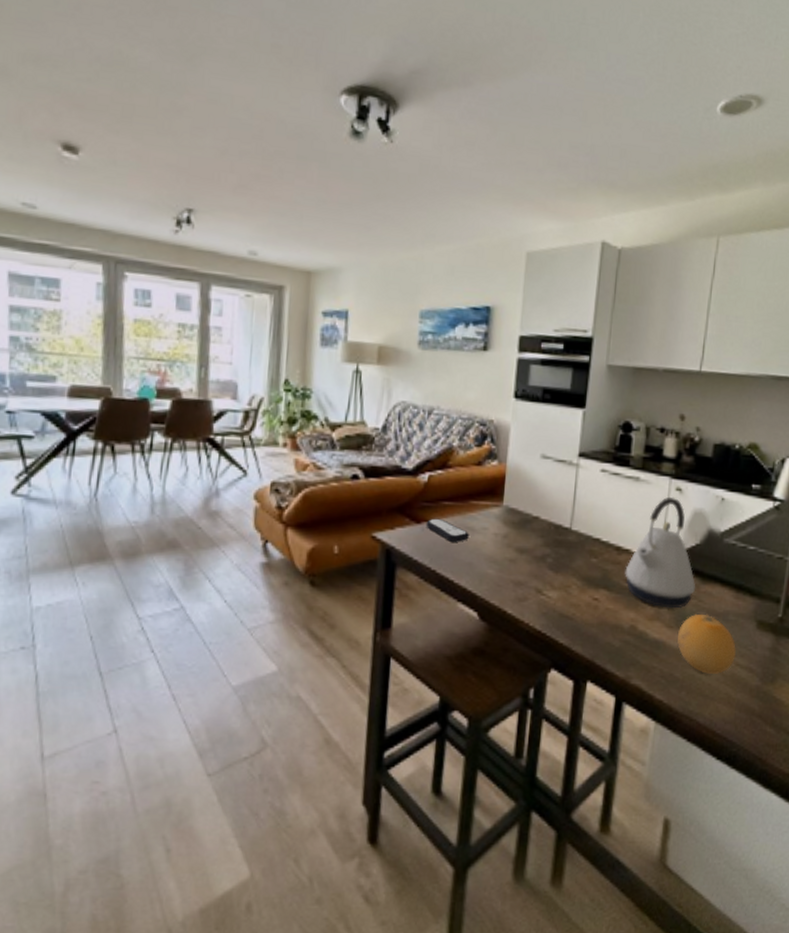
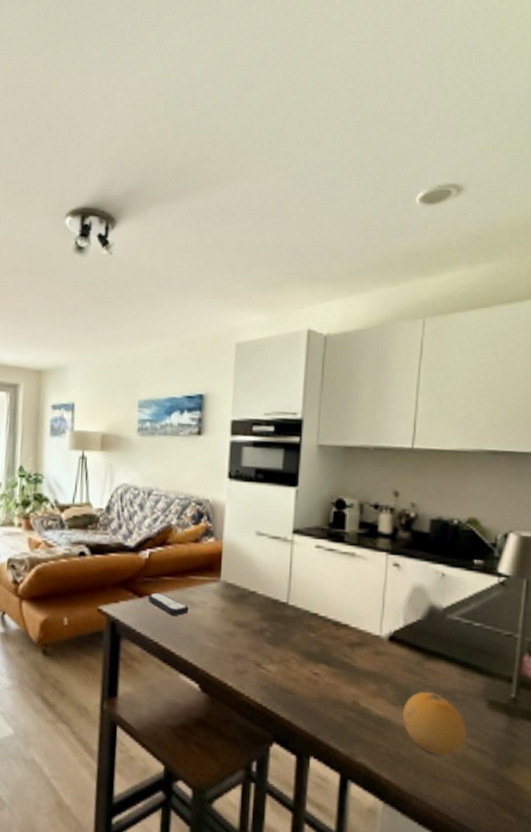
kettle: present [625,496,695,609] -> none [344,572,419,685]

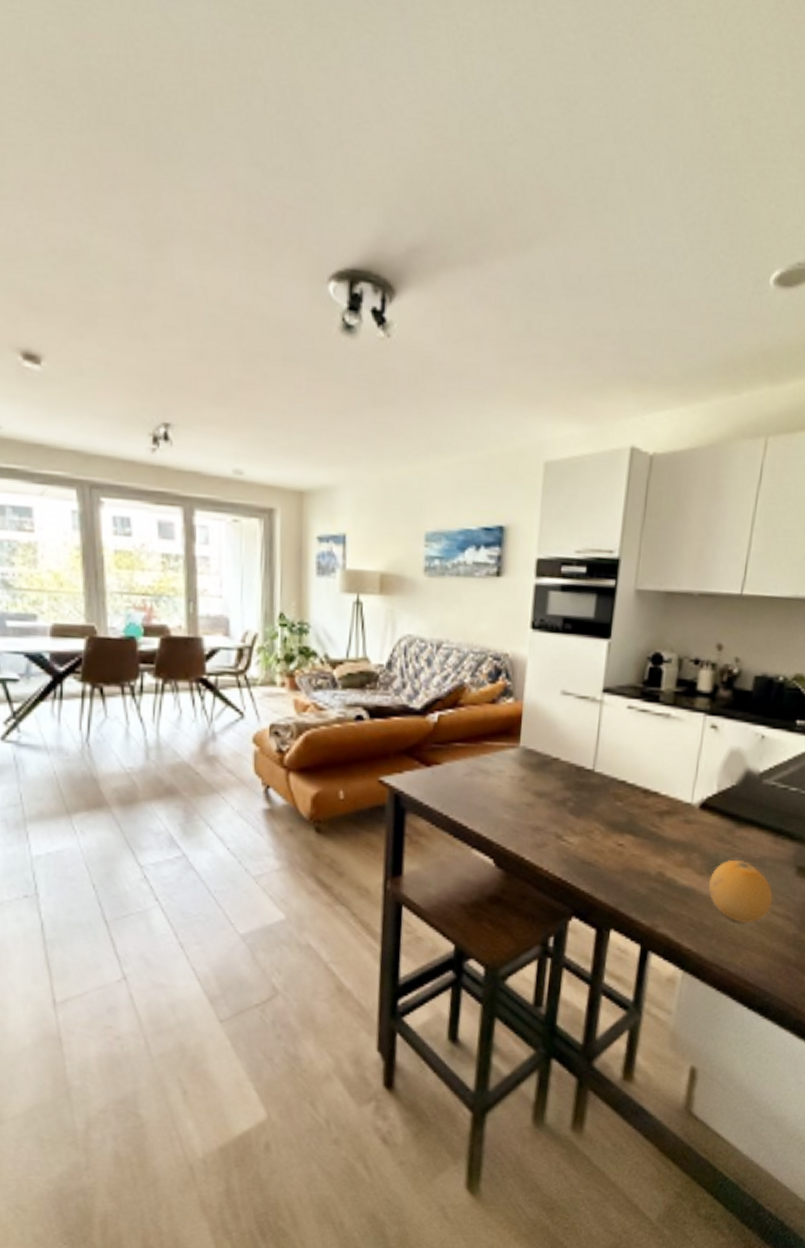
remote control: present [147,592,189,616] -> none [436,760,483,786]

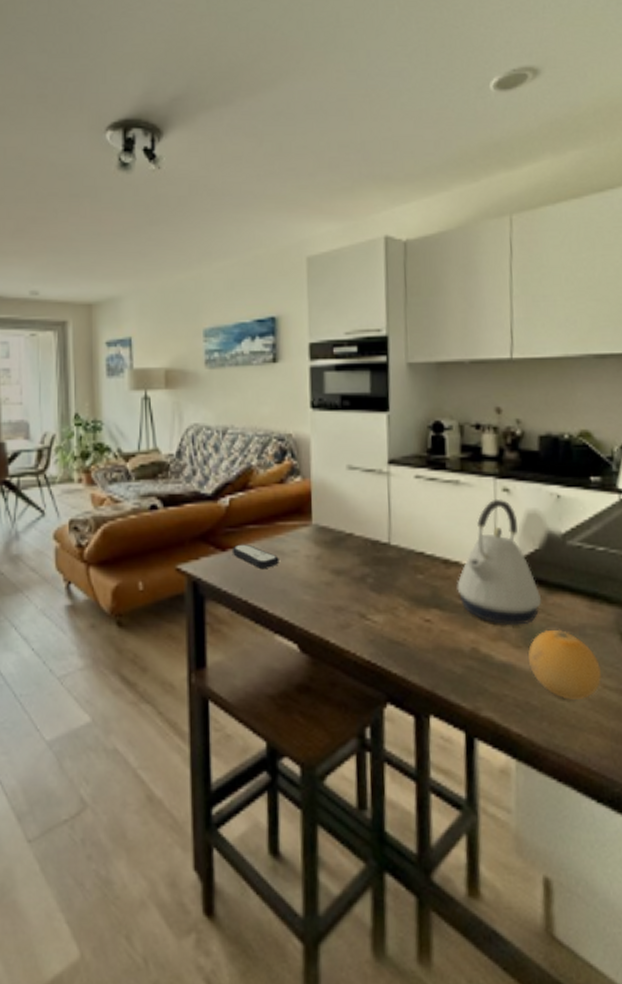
remote control: none [436,760,483,786] -> present [232,544,279,568]
kettle: none [652,734,730,854] -> present [456,498,541,626]

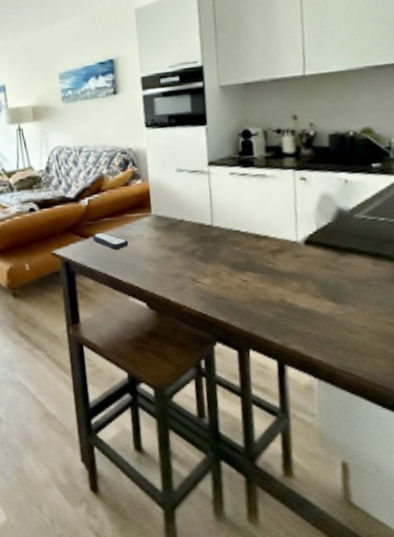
kettle: present [456,498,541,626] -> none [266,186,334,282]
fruit: present [528,629,601,700] -> none [325,282,384,334]

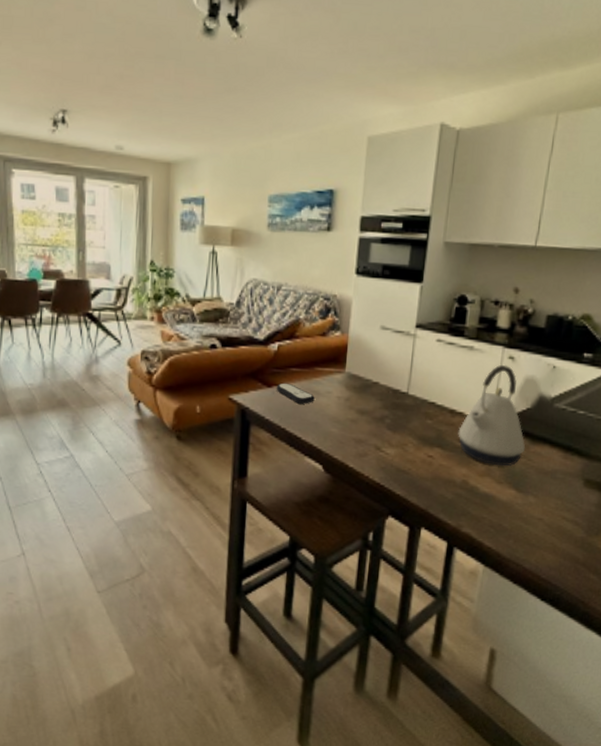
kettle: none [266,186,334,282] -> present [458,364,525,466]

